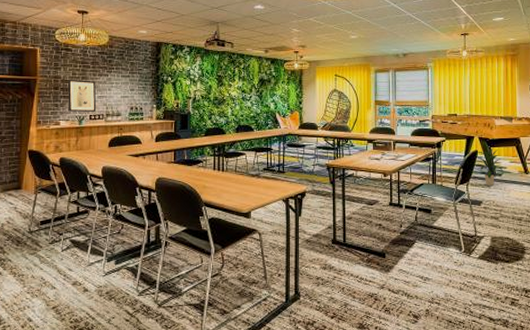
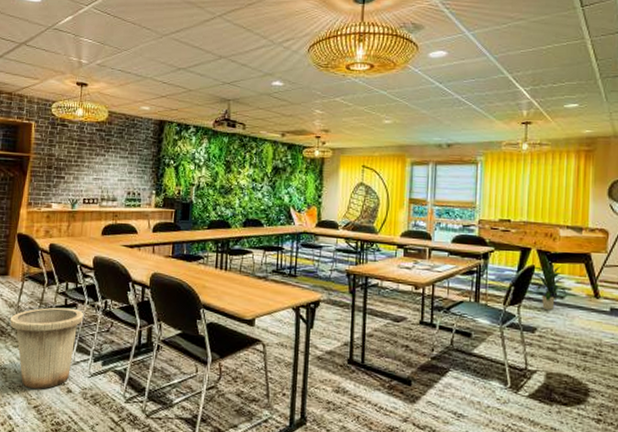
trash can: none [26,215,96,291] -> present [10,307,84,389]
wall art: present [67,79,97,112] -> none [60,157,92,195]

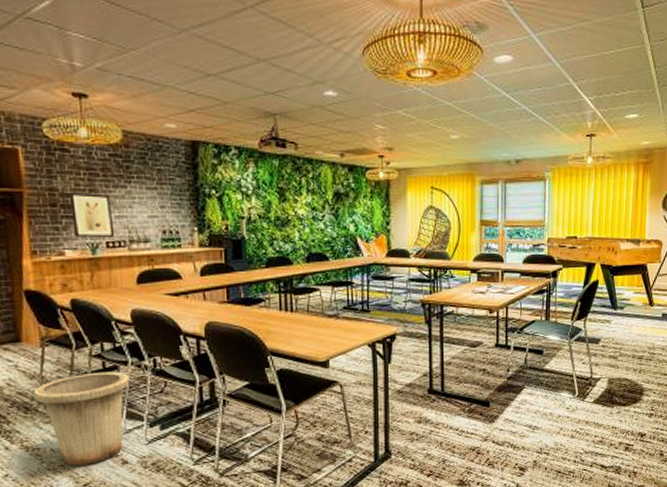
wall art: none [60,157,92,195] -> present [68,192,115,237]
indoor plant: present [530,264,567,310] -> none [594,277,626,321]

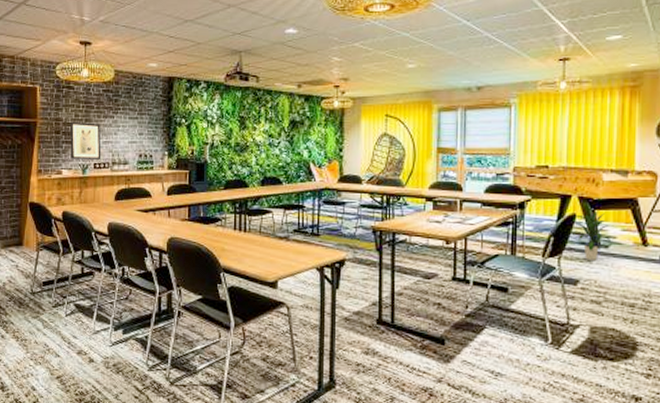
trash can: present [34,371,130,466] -> none [28,276,102,359]
indoor plant: none [594,277,626,321] -> present [571,212,612,260]

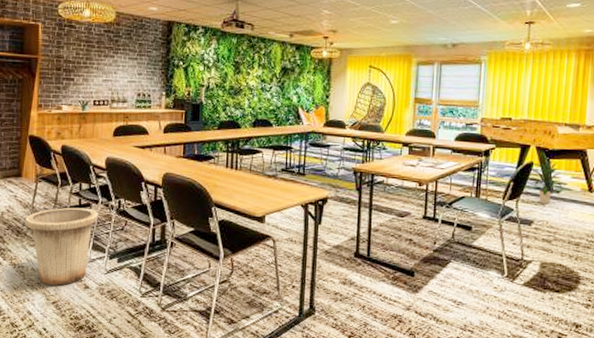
trash can: none [28,276,102,359] -> present [26,207,98,286]
wall art: present [69,121,101,159] -> none [70,59,101,97]

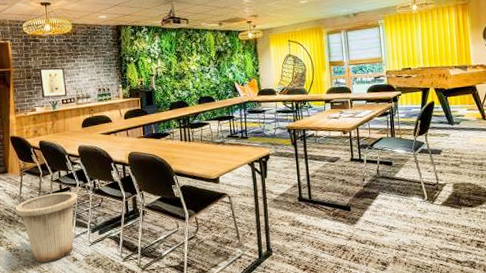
wall art: none [70,59,101,97] -> present [38,67,68,98]
indoor plant: present [528,160,563,204] -> none [432,98,462,135]

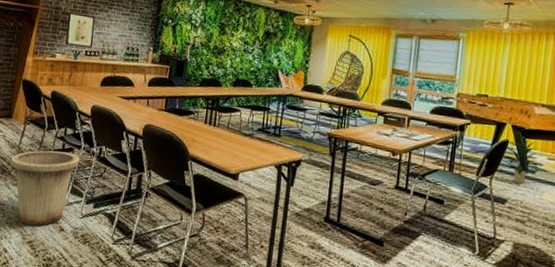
indoor plant: none [432,98,462,135] -> present [502,140,539,184]

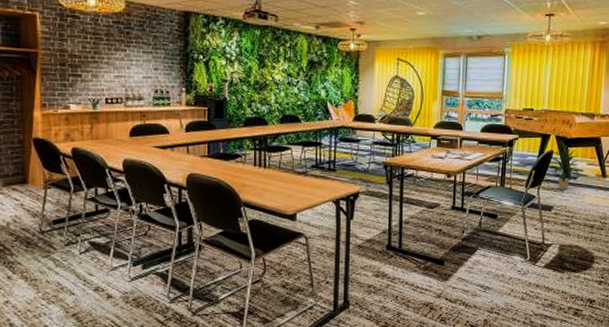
trash can: present [11,150,80,226] -> none [36,214,118,297]
wall art: present [65,11,96,48] -> none [76,53,114,94]

